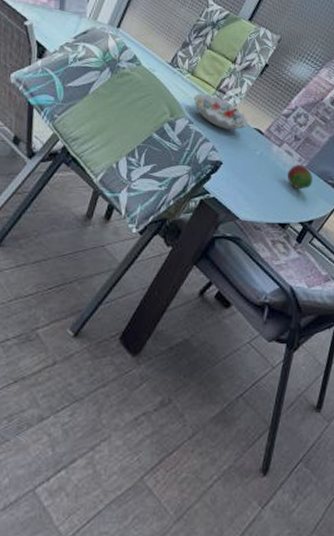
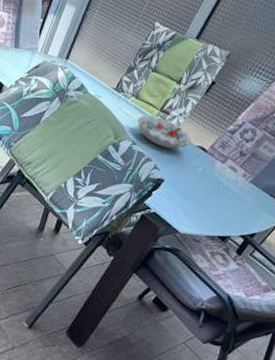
fruit: present [288,164,313,190] -> none [230,179,257,204]

